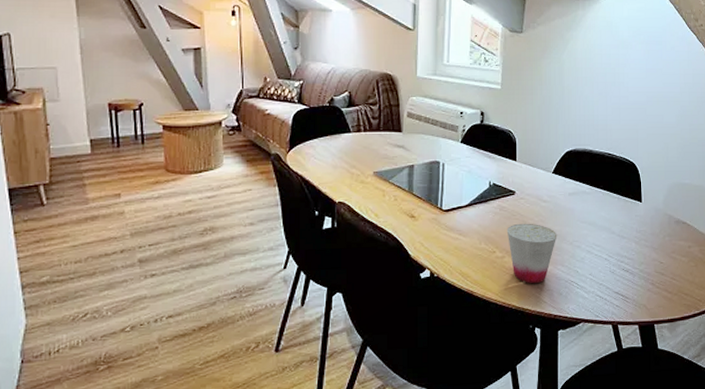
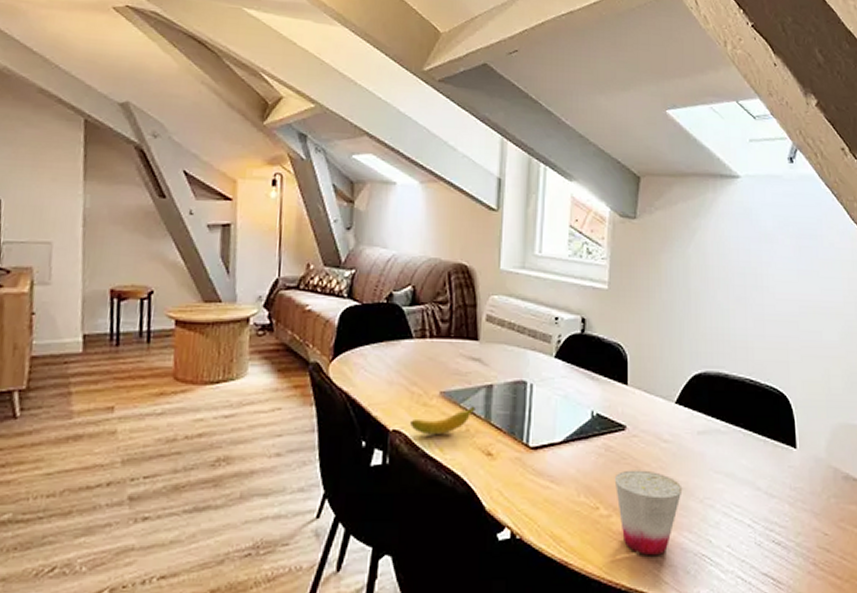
banana: none [352,181,401,204] -> present [410,406,476,434]

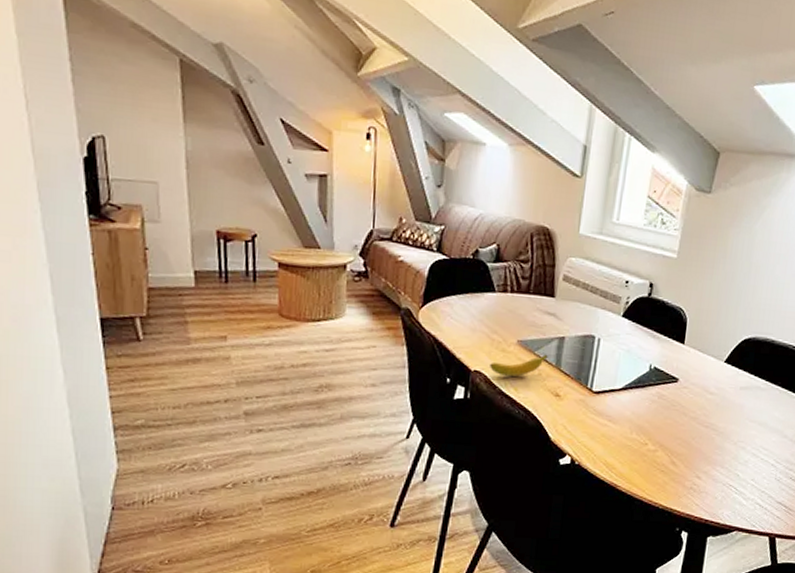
cup: present [614,470,683,556] -> none [663,415,721,484]

